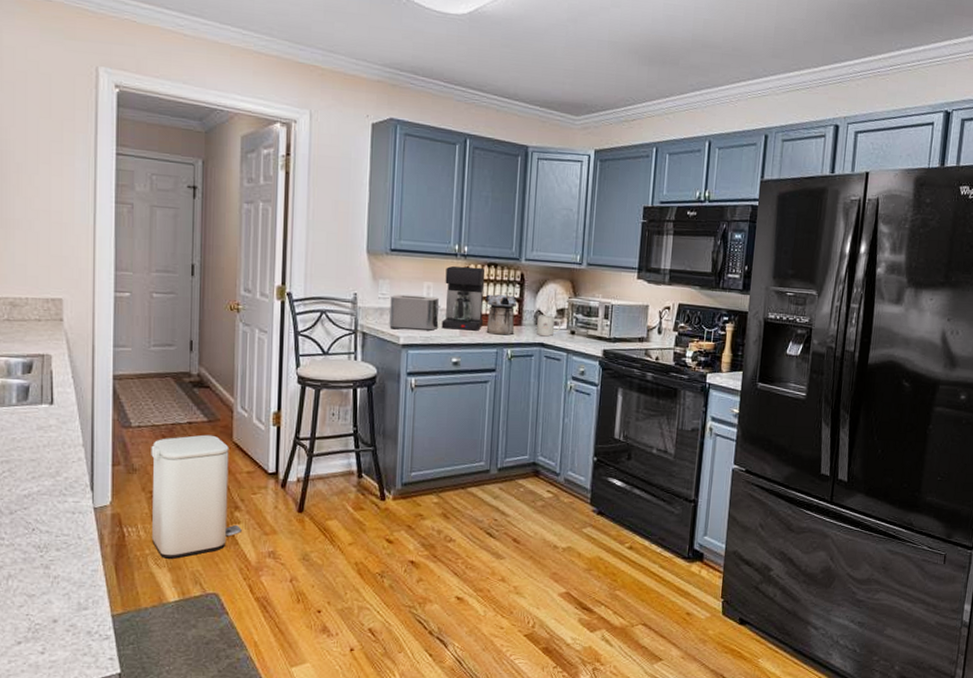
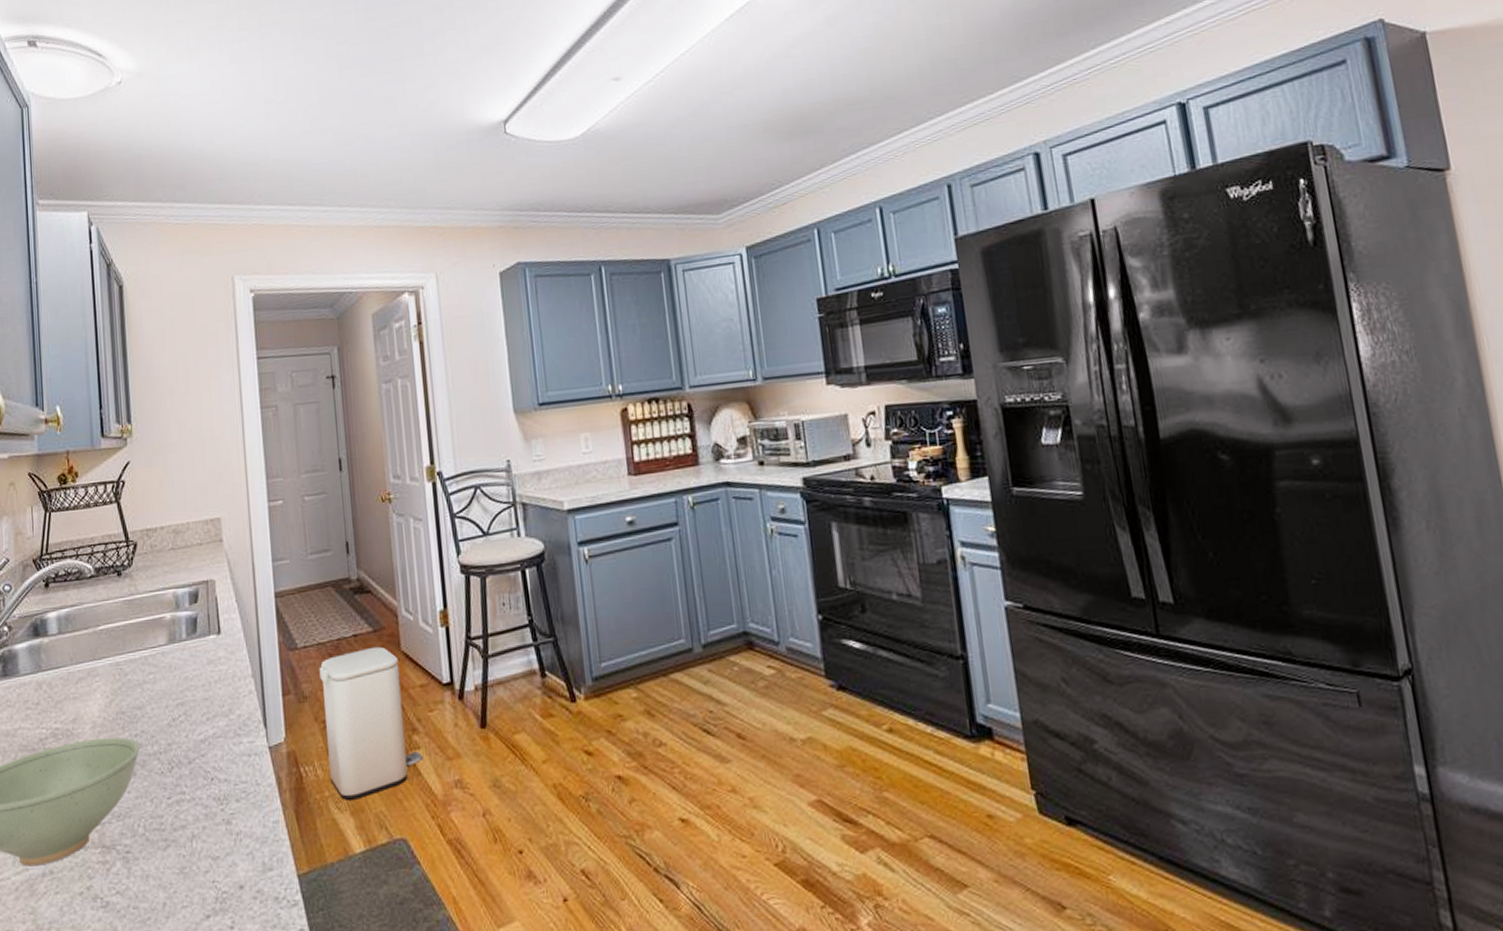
toaster: present [389,294,441,332] -> none [546,448,605,494]
coffee maker: present [441,265,486,331] -> none [602,405,654,484]
canister: present [485,294,517,336] -> none [651,431,692,482]
mug: present [536,314,562,337] -> none [716,447,747,474]

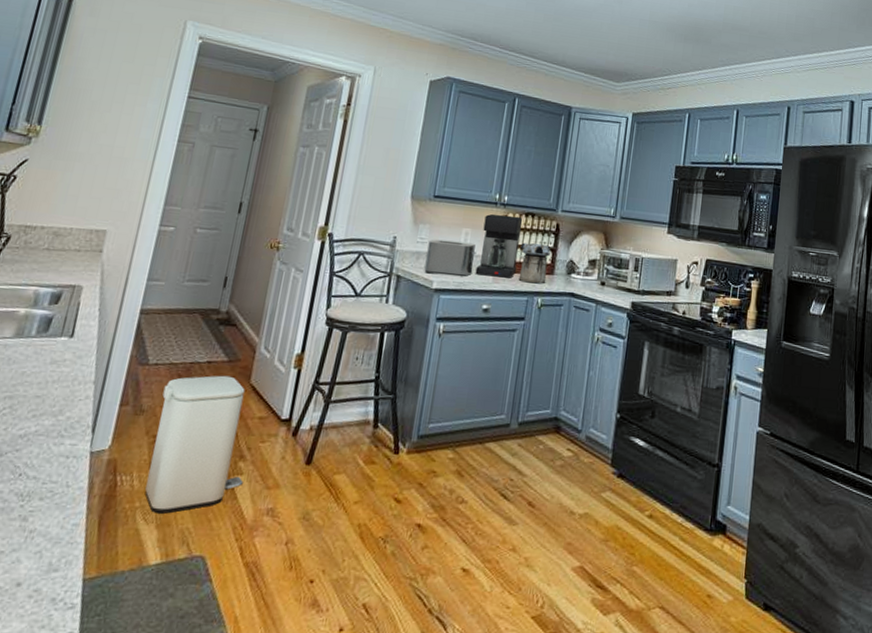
toaster: none [546,448,605,494] -> present [424,239,477,277]
coffee maker: none [602,405,654,484] -> present [475,213,523,278]
canister: none [651,431,692,482] -> present [518,242,551,284]

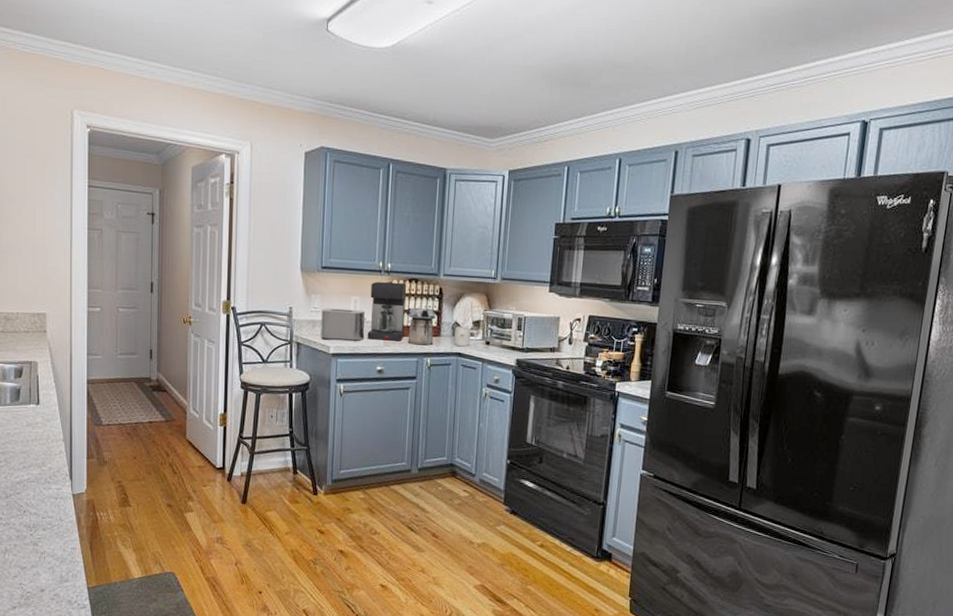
pedal bin: present [145,375,245,514] -> none [118,432,194,541]
mug: none [567,264,593,287] -> present [454,326,477,347]

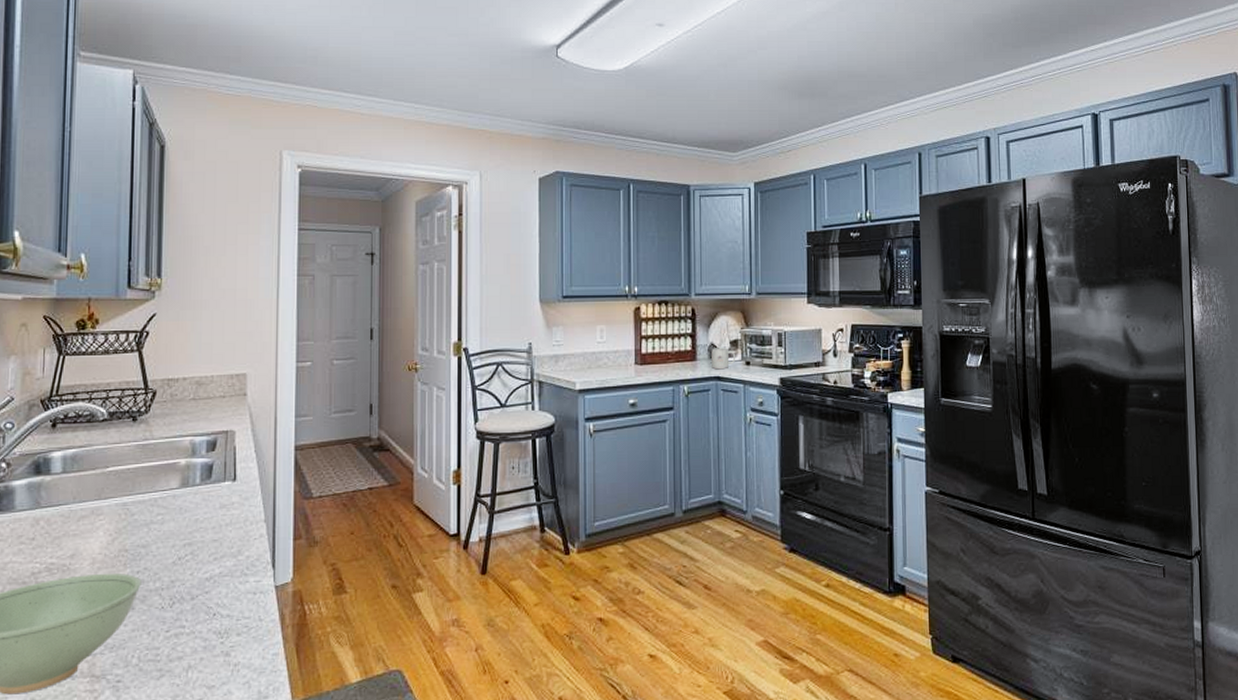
toaster: present [321,308,367,342] -> none [565,339,615,376]
coffee maker: present [367,281,407,341] -> none [616,306,657,371]
canister: present [407,307,436,346] -> none [658,331,690,372]

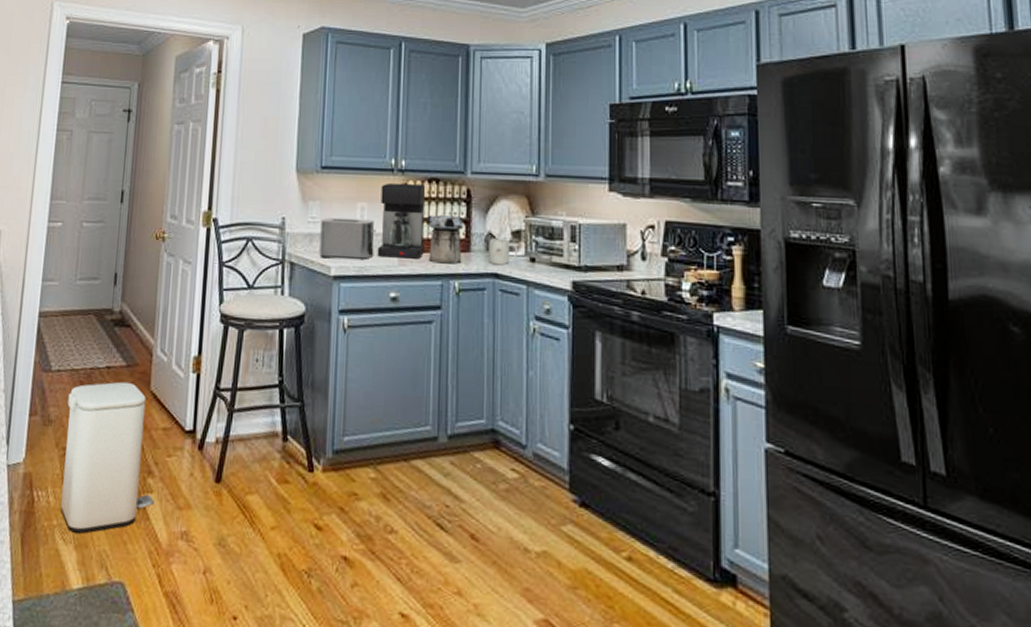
pedal bin: none [332,499,425,636] -> present [61,381,154,534]
toaster: none [565,339,615,376] -> present [319,217,377,261]
coffee maker: none [616,306,657,371] -> present [377,182,426,259]
canister: none [658,331,690,372] -> present [426,215,463,264]

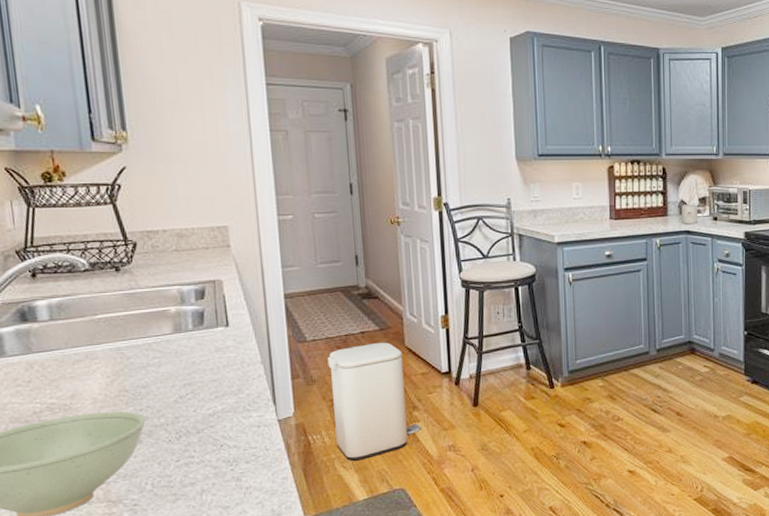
toaster: present [319,217,377,261] -> none [542,196,591,229]
coffee maker: present [377,182,426,259] -> none [592,165,631,225]
canister: present [426,215,463,264] -> none [631,189,661,226]

